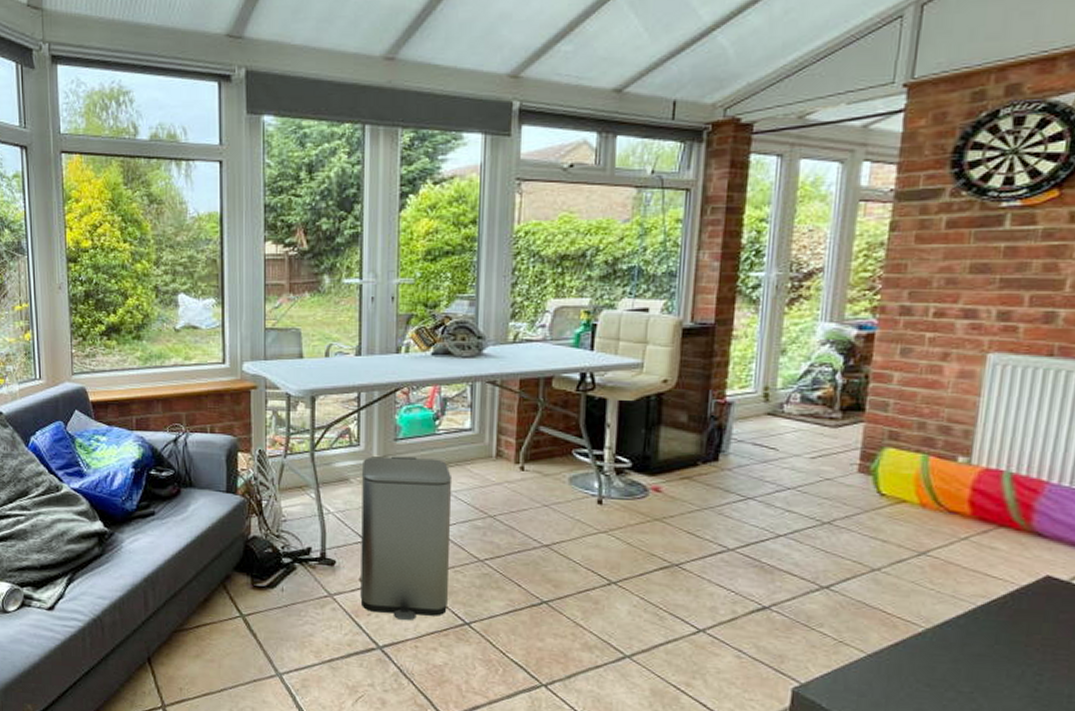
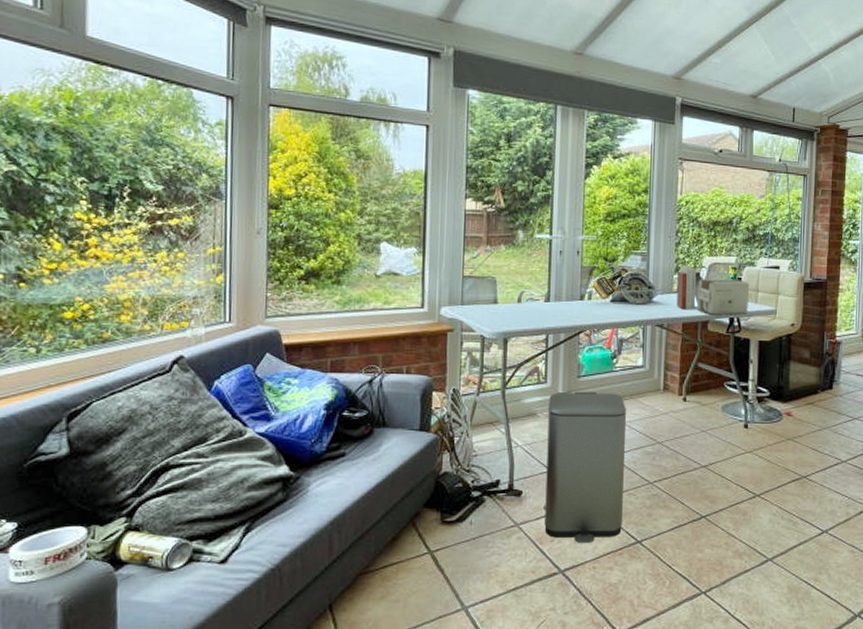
books: none [512,310,545,364] -> present [676,265,702,310]
box: none [538,325,608,370] -> present [697,278,750,315]

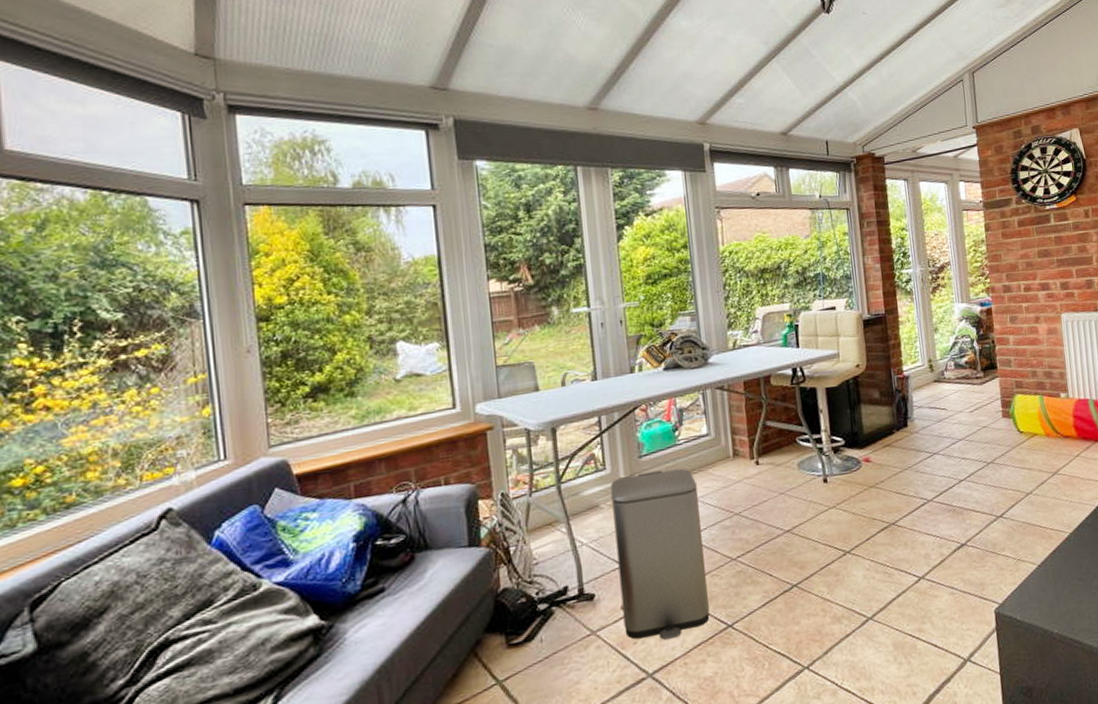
books: present [676,265,702,310] -> none [731,319,757,368]
box: present [697,278,750,315] -> none [753,326,810,368]

